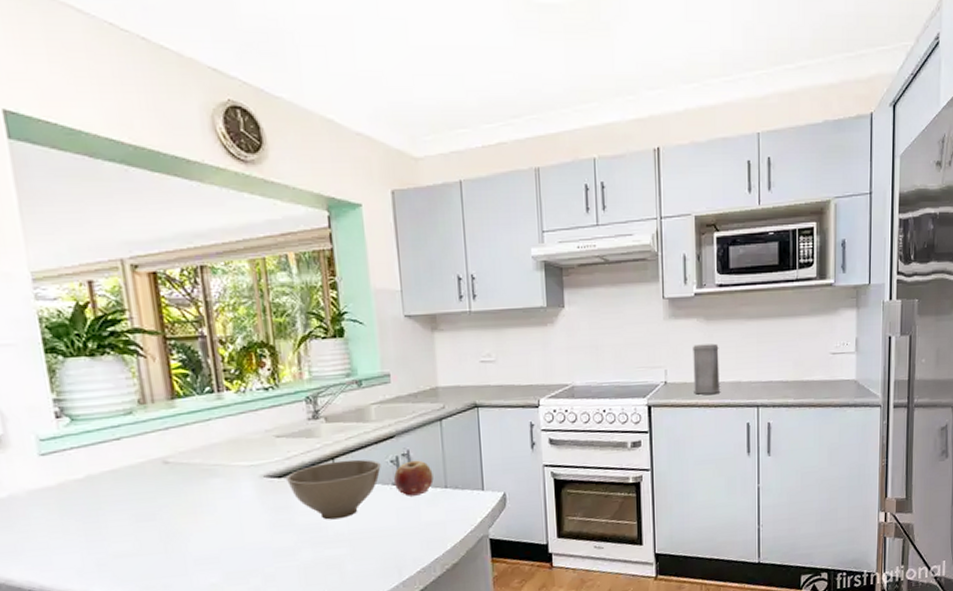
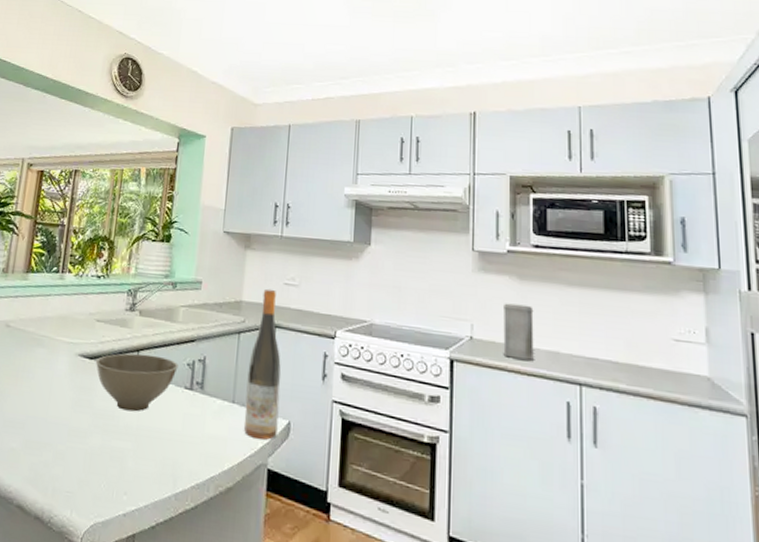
fruit: present [393,460,434,496] -> none [186,367,224,405]
wine bottle: none [455,369,494,515] -> present [243,288,282,440]

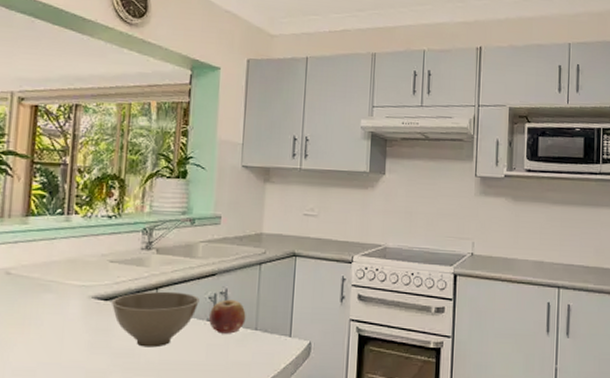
fruit: none [186,367,224,405] -> present [208,299,246,334]
wine bottle: present [243,288,282,440] -> none [266,220,302,360]
canister: present [503,303,534,362] -> none [498,222,525,271]

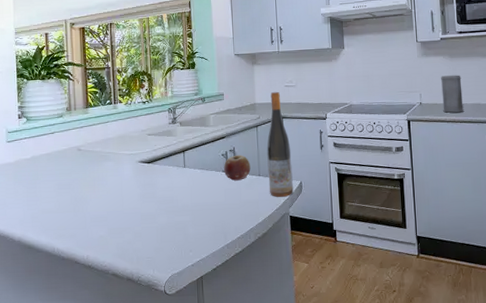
bowl: present [111,291,200,348] -> none [152,152,215,195]
wine bottle: none [266,220,302,360] -> present [266,91,293,197]
canister: none [498,222,525,271] -> present [441,75,464,114]

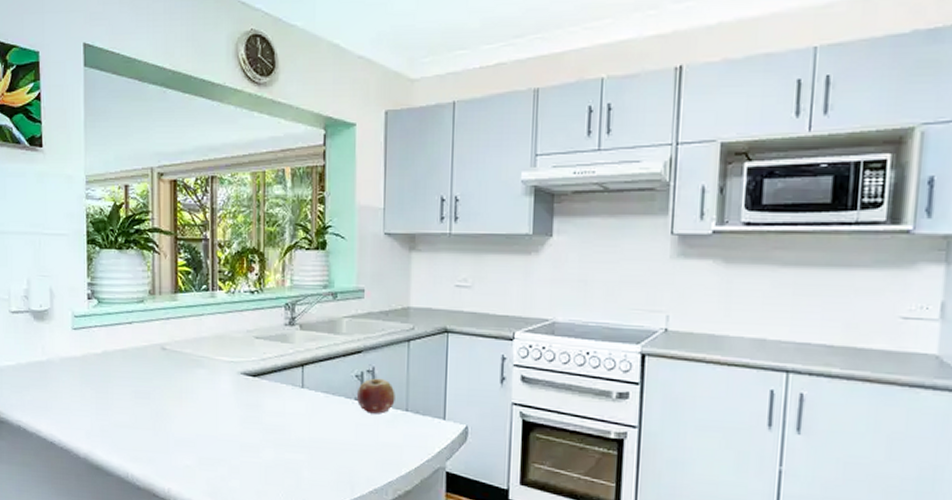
wine bottle: present [266,91,293,197] -> none [419,292,457,445]
canister: present [441,75,464,114] -> none [702,290,740,351]

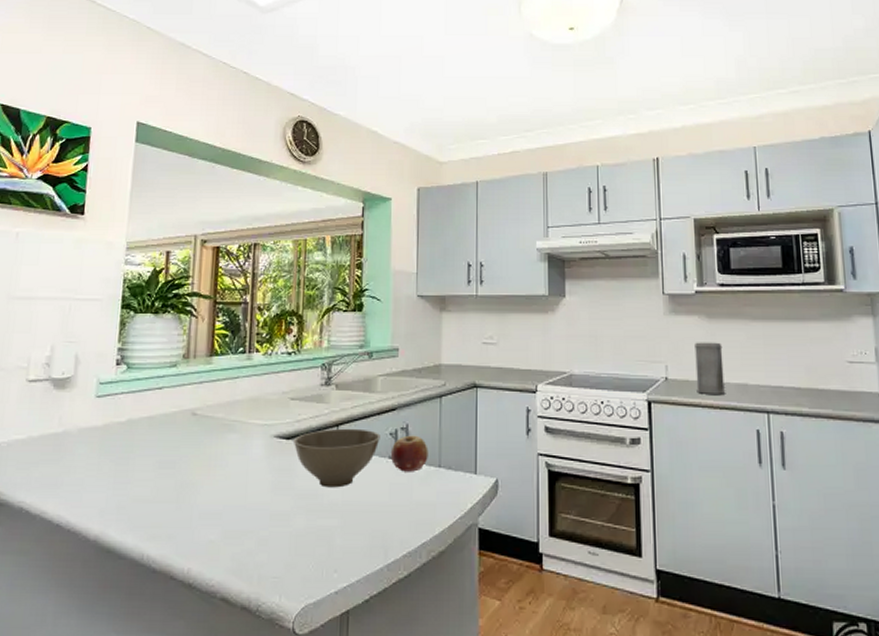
bowl: none [259,368,346,425] -> present [293,428,380,488]
canister: none [702,290,740,351] -> present [695,342,725,396]

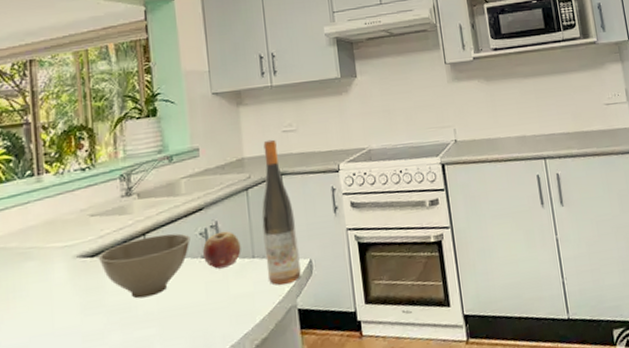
wine bottle: none [451,349,486,500] -> present [261,139,301,285]
canister: present [695,342,725,396] -> none [477,101,507,151]

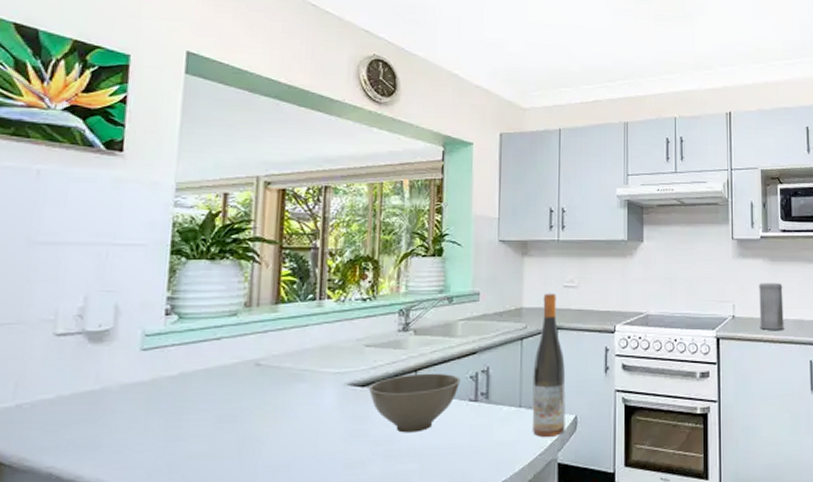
fruit: present [202,231,241,269] -> none [470,377,509,413]
canister: none [477,101,507,151] -> present [759,283,784,331]

